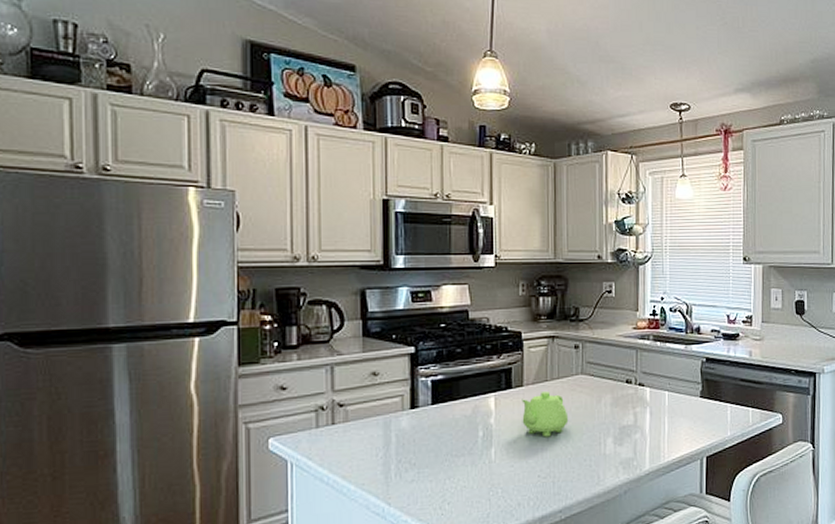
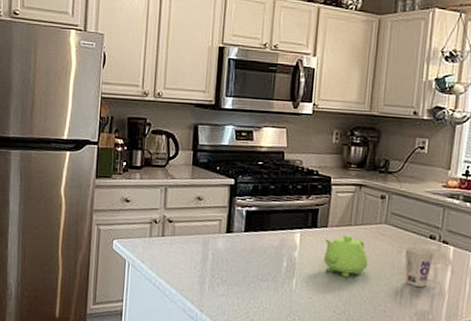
cup: none [604,392,632,434] -> present [405,246,434,287]

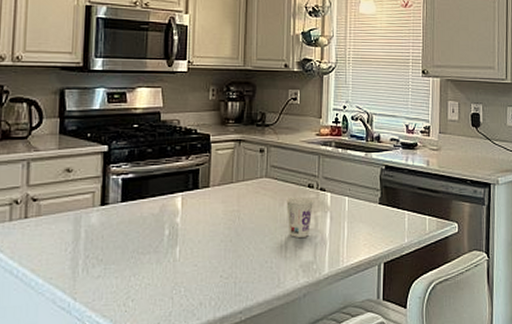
teapot: present [323,235,368,278] -> none [207,193,252,238]

